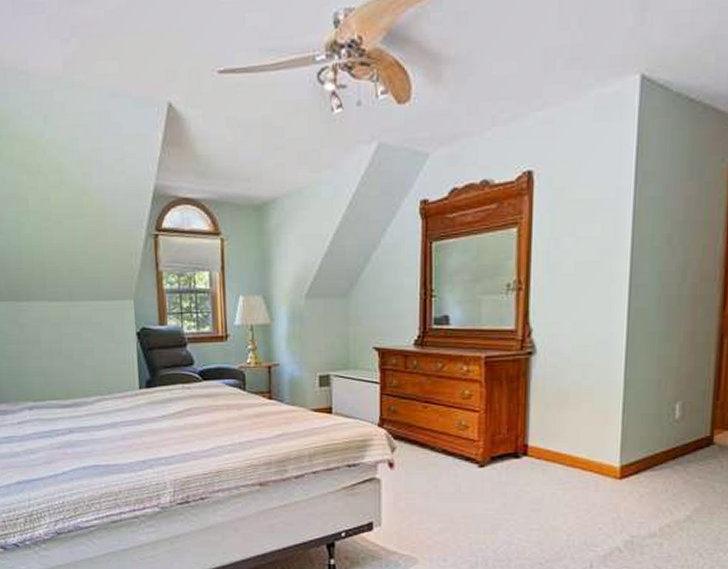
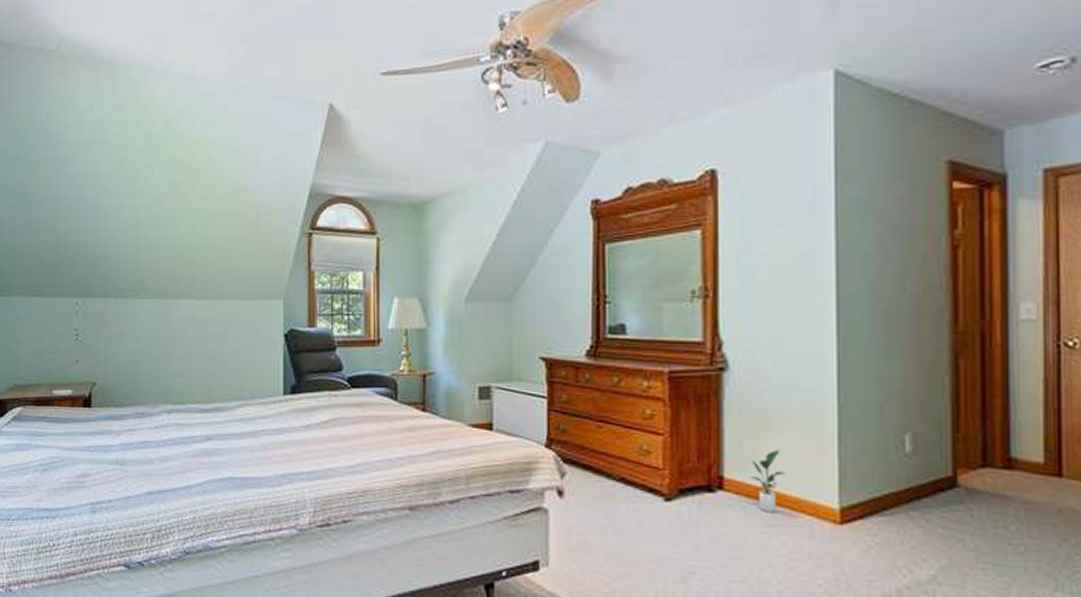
potted plant: none [549,420,579,473] -> present [750,449,786,513]

